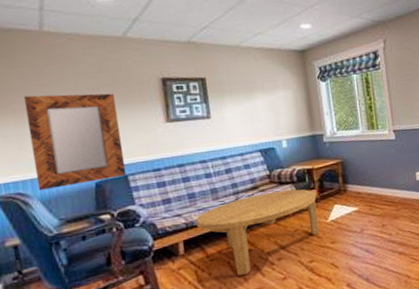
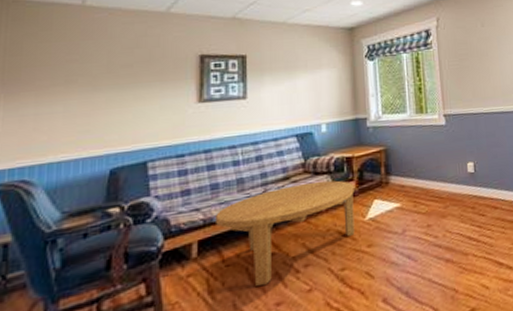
home mirror: present [23,93,127,191] -> none [45,70,147,179]

